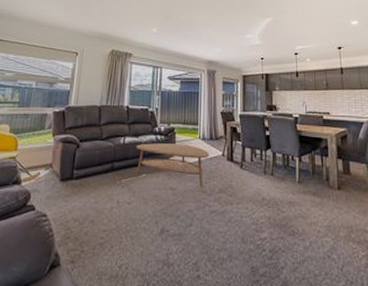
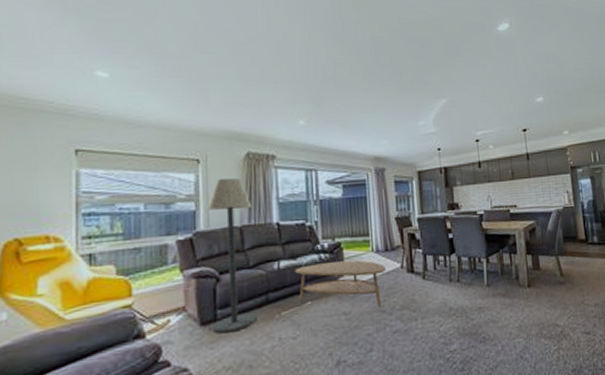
floor lamp: none [68,68,110,190] -> present [207,177,256,334]

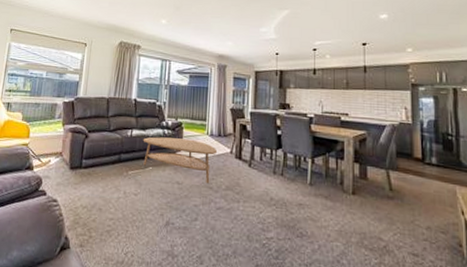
floor lamp: present [207,177,256,334] -> none [77,59,119,179]

